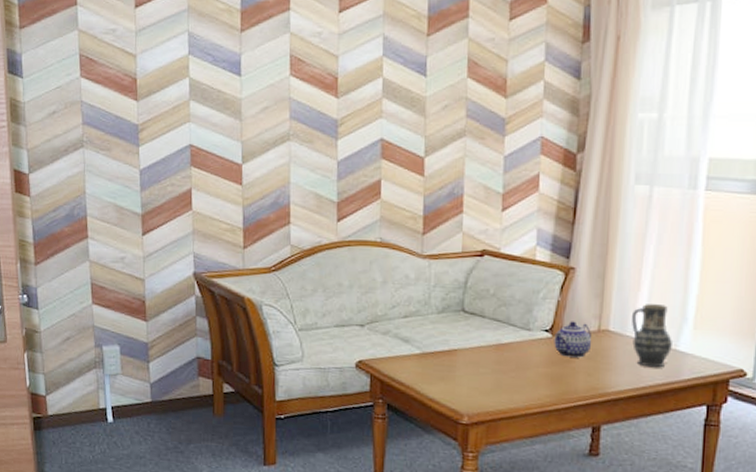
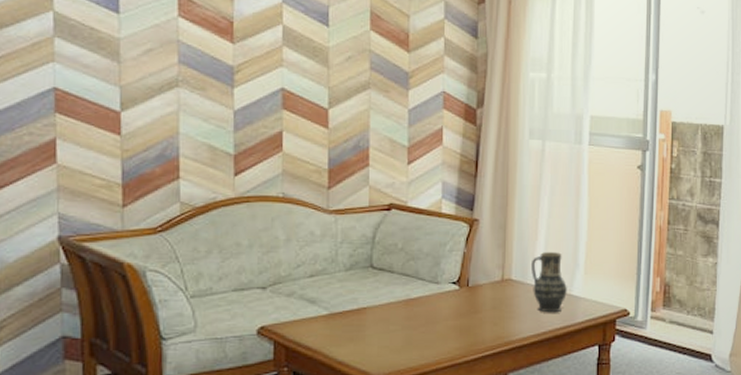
teapot: present [554,321,592,358] -> none [461,272,497,308]

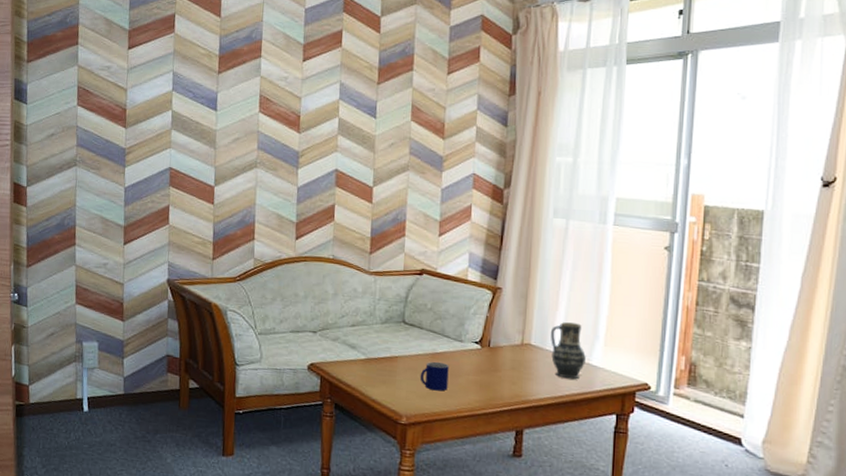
mug: none [393,309,425,342] -> present [420,361,449,391]

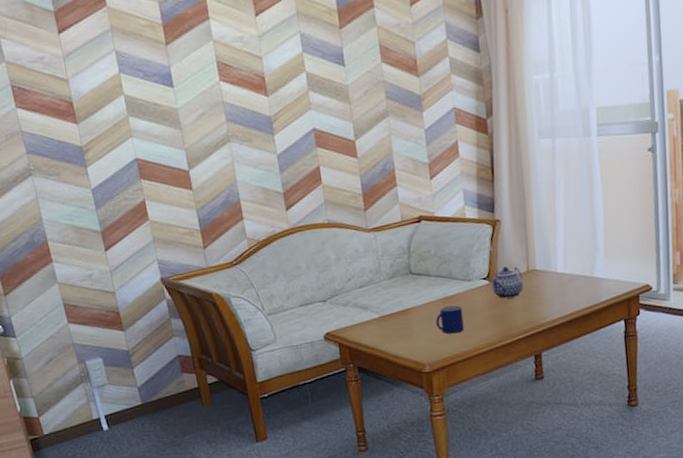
teapot: none [483,335,516,368] -> present [491,266,524,299]
vase: present [551,322,586,379] -> none [553,240,590,296]

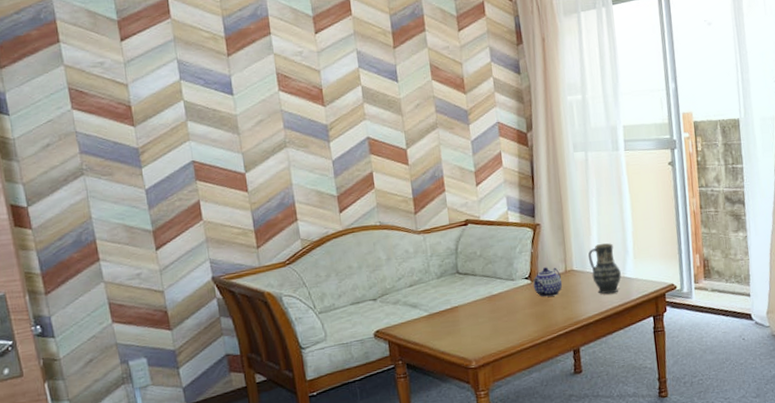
mug: present [435,305,464,334] -> none [481,303,508,331]
vase: none [553,240,590,296] -> present [588,243,621,294]

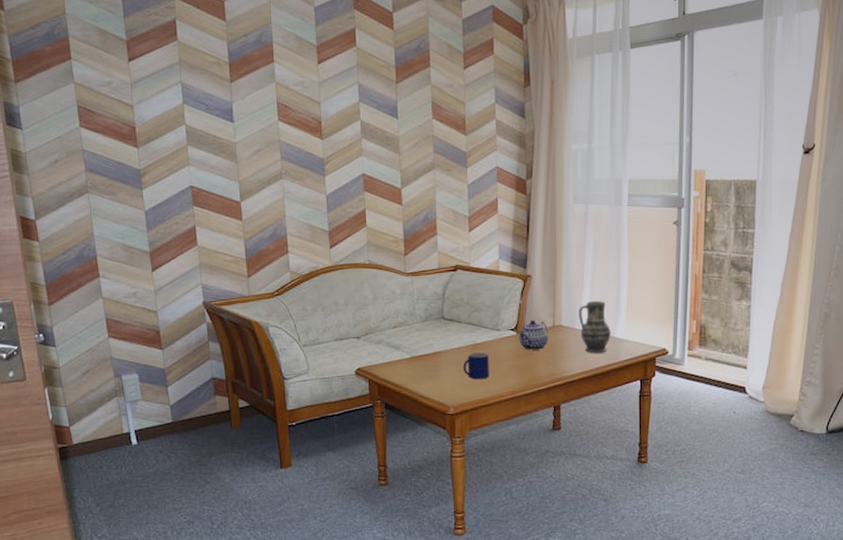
mug: none [481,303,508,331] -> present [462,352,489,379]

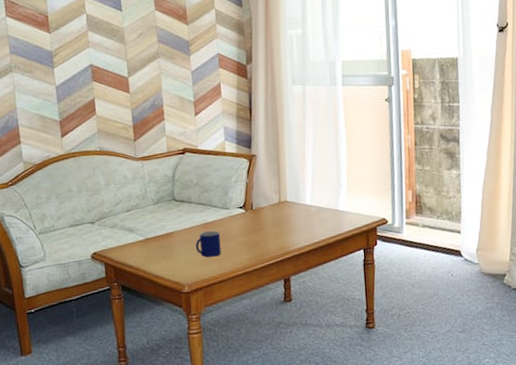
teapot: present [519,320,549,350] -> none [247,197,276,227]
vase: present [579,301,611,353] -> none [302,176,334,226]

